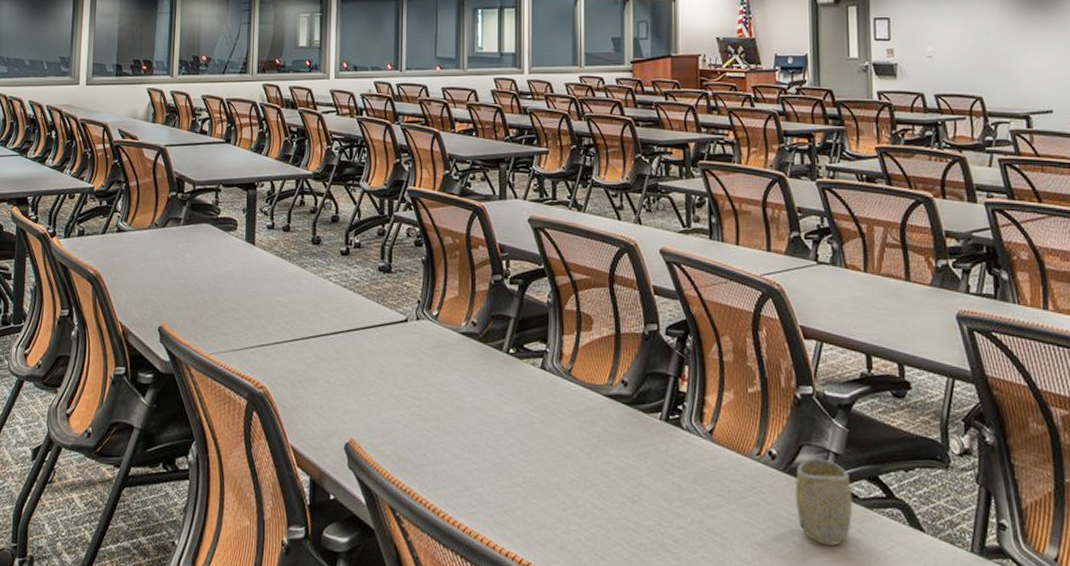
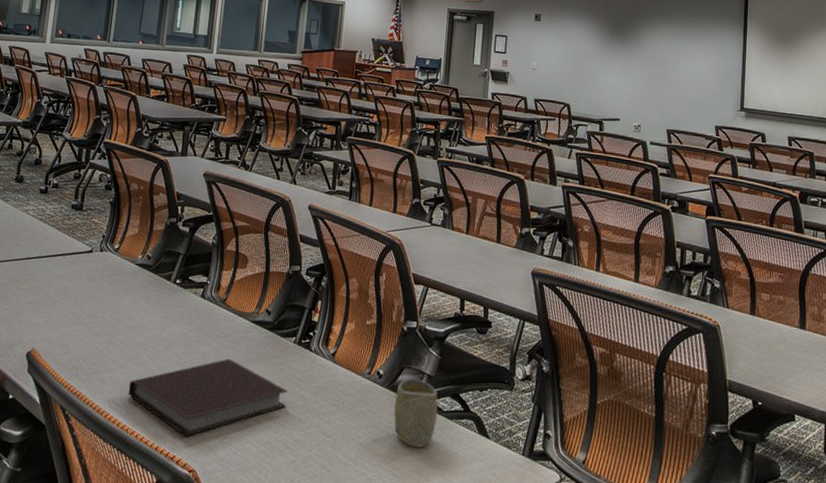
notebook: none [466,442,659,539] -> present [128,358,288,436]

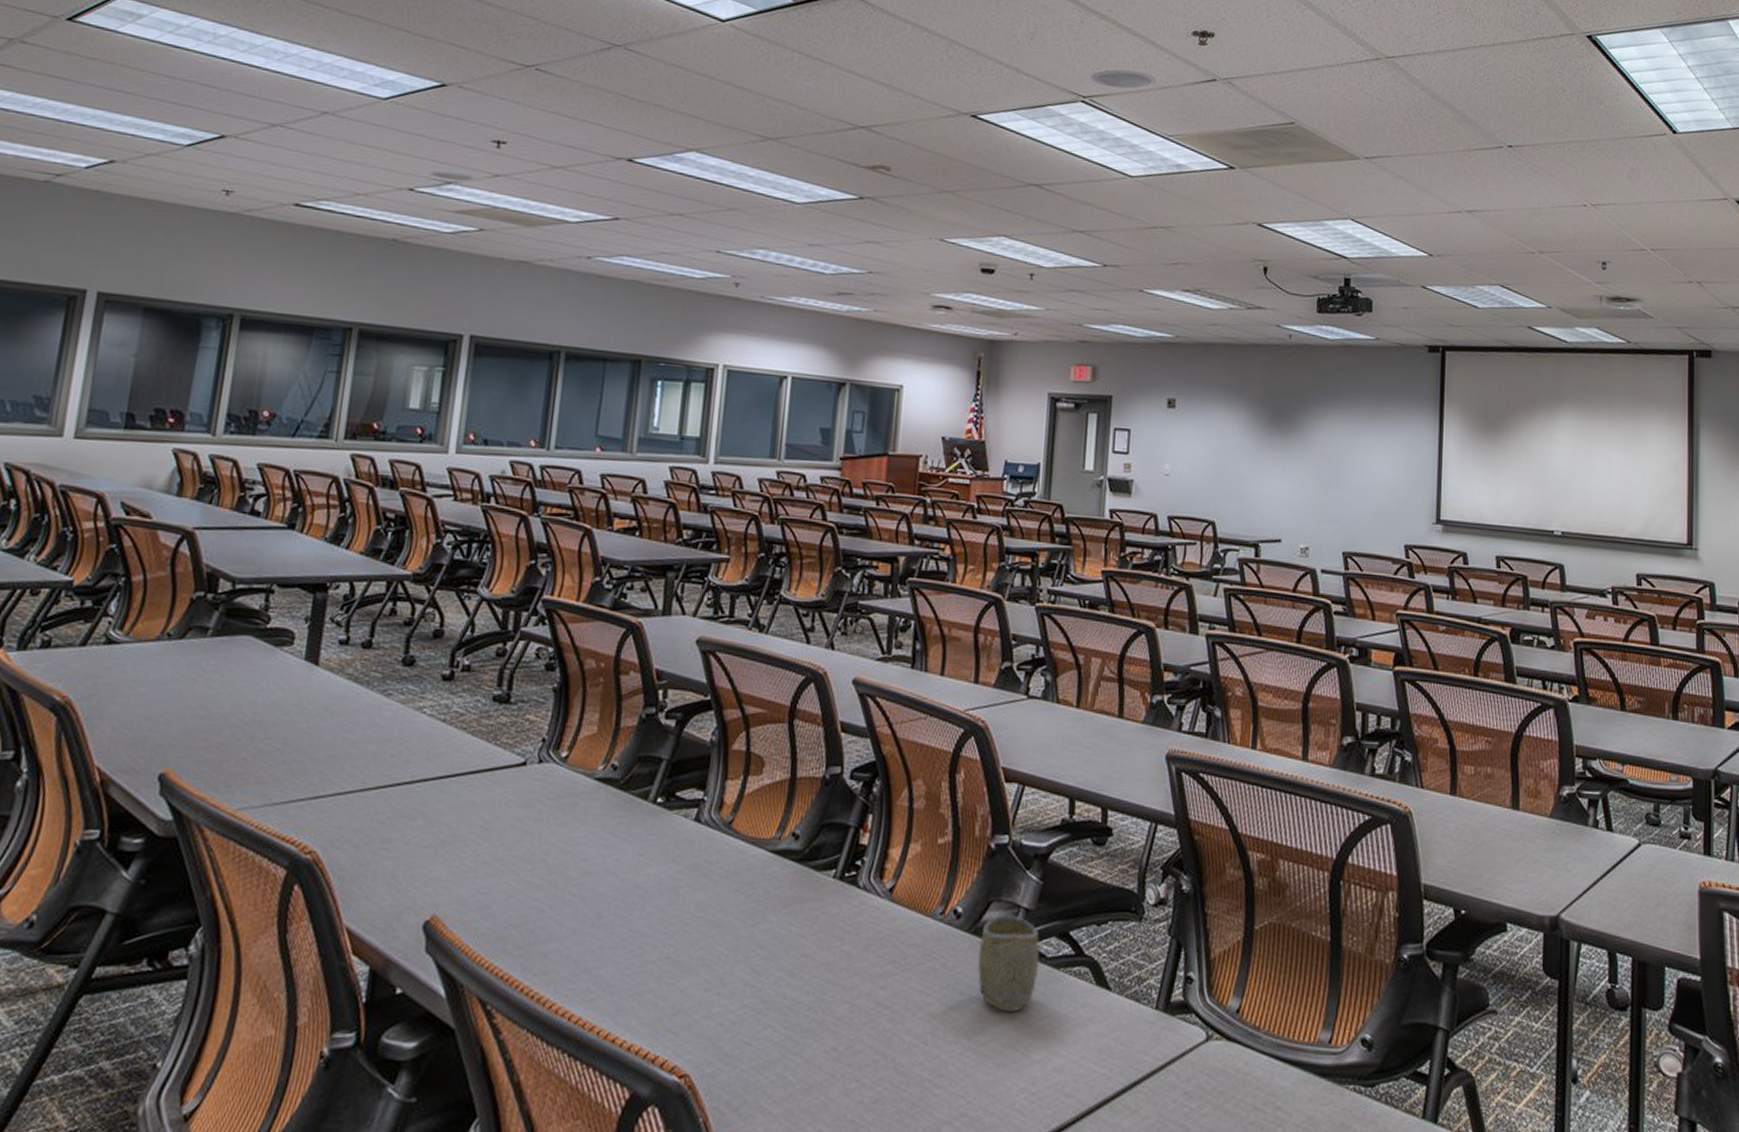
notebook: present [128,358,288,436] -> none [584,907,825,1026]

